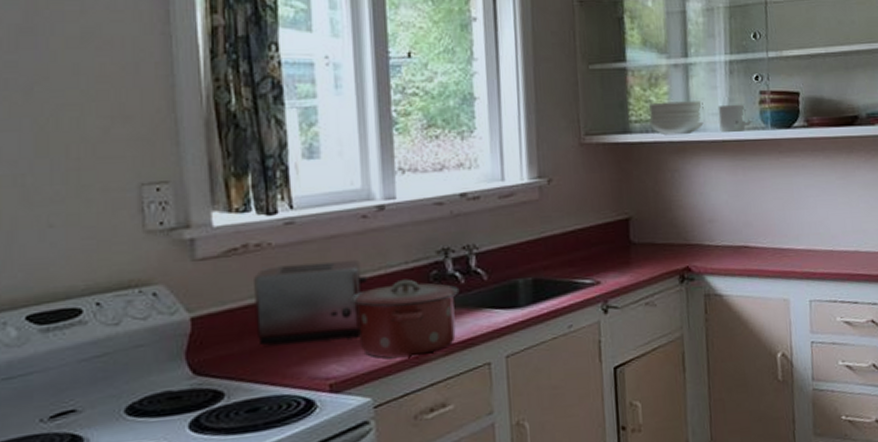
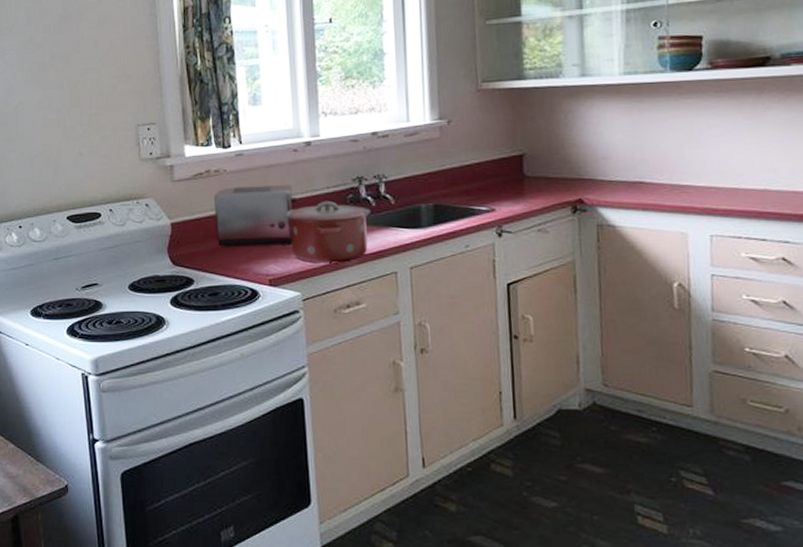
bowl: present [648,101,704,136] -> none [542,48,599,81]
mug: present [717,104,753,132] -> none [613,49,651,76]

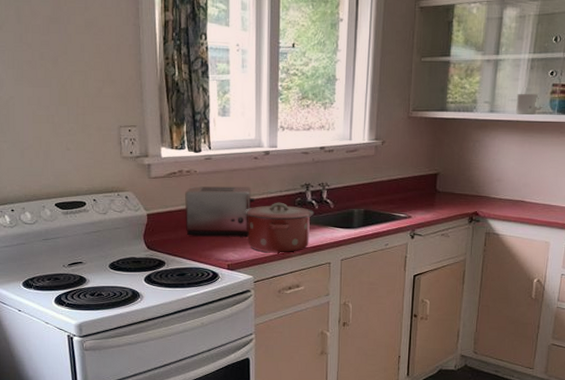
mug: none [613,49,651,76] -> present [516,93,544,115]

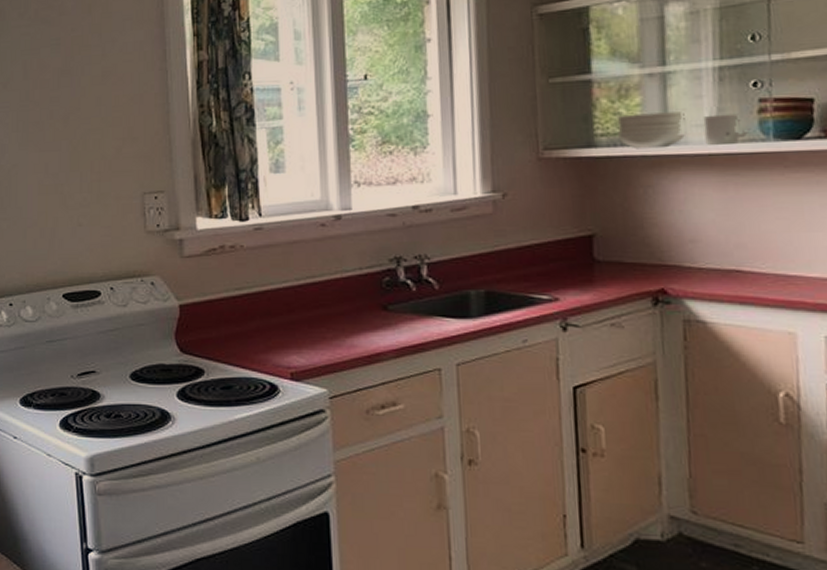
toaster: present [184,186,255,236] -> none [228,263,325,334]
casserole: present [244,202,314,253] -> none [310,283,411,356]
bowl: none [462,89,506,115] -> present [616,112,685,150]

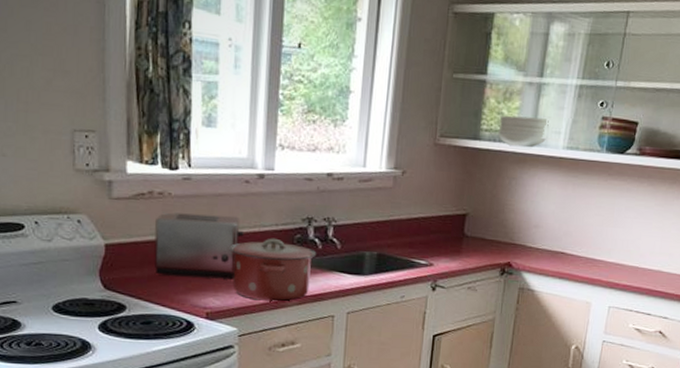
toaster: none [228,263,325,334] -> present [153,212,244,279]
casserole: none [310,283,411,356] -> present [229,238,317,302]
mug: present [703,113,750,145] -> none [559,125,591,151]

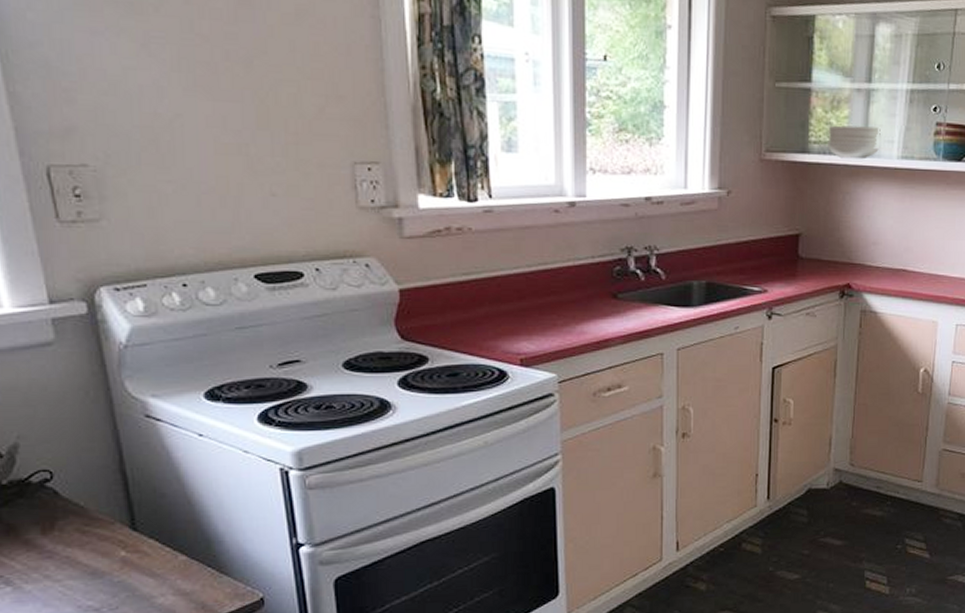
toaster: present [153,212,244,279] -> none [454,249,557,320]
casserole: present [229,238,317,302] -> none [541,272,640,342]

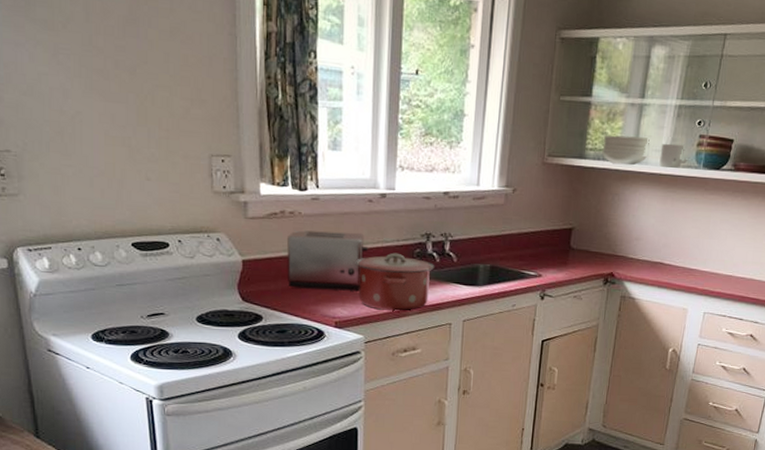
toaster: none [454,249,557,320] -> present [286,230,368,290]
casserole: none [541,272,640,342] -> present [355,252,435,311]
mug: none [893,133,927,161] -> present [659,143,689,168]

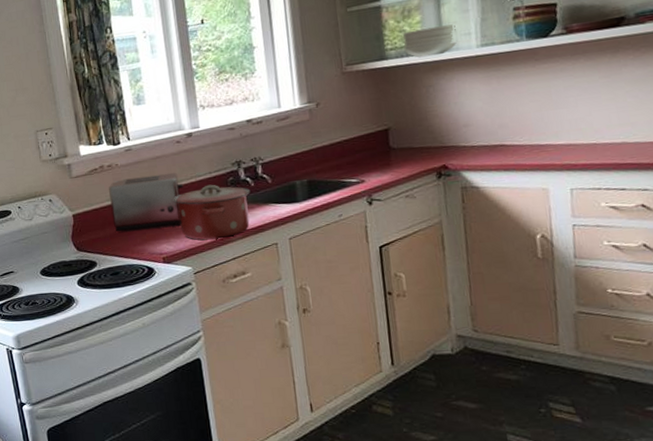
mug: present [659,143,689,168] -> none [470,21,507,49]

